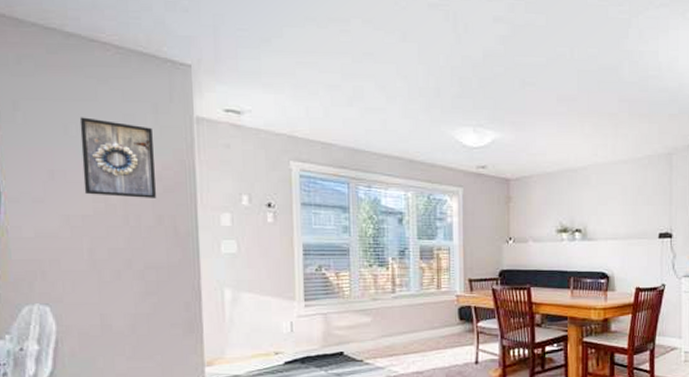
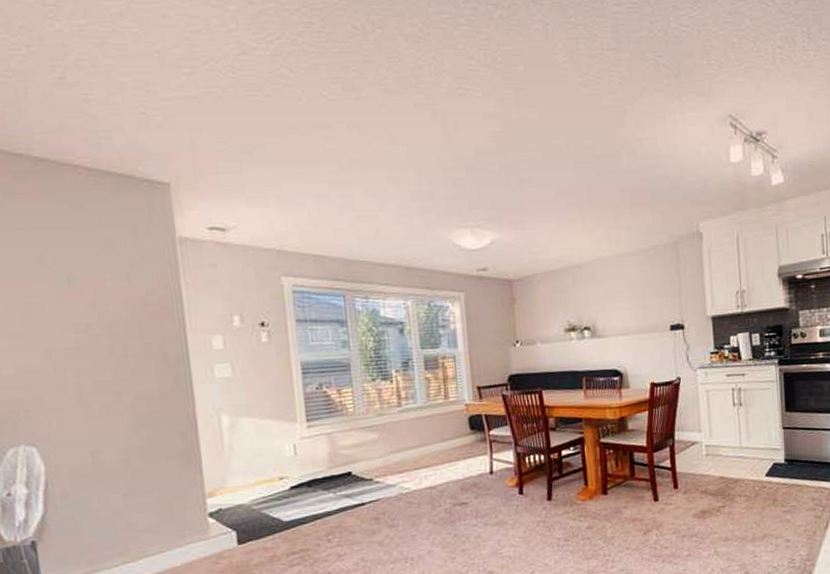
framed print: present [79,117,156,198] -> none [54,245,142,327]

